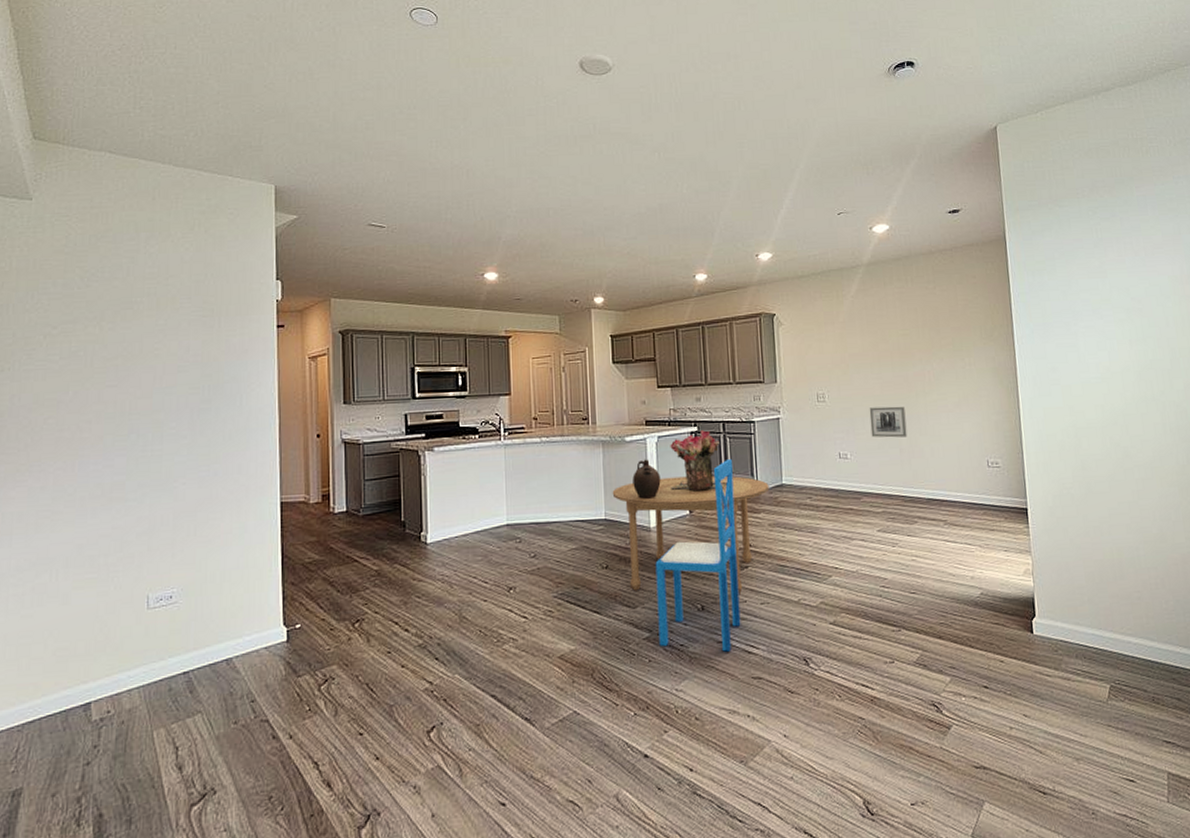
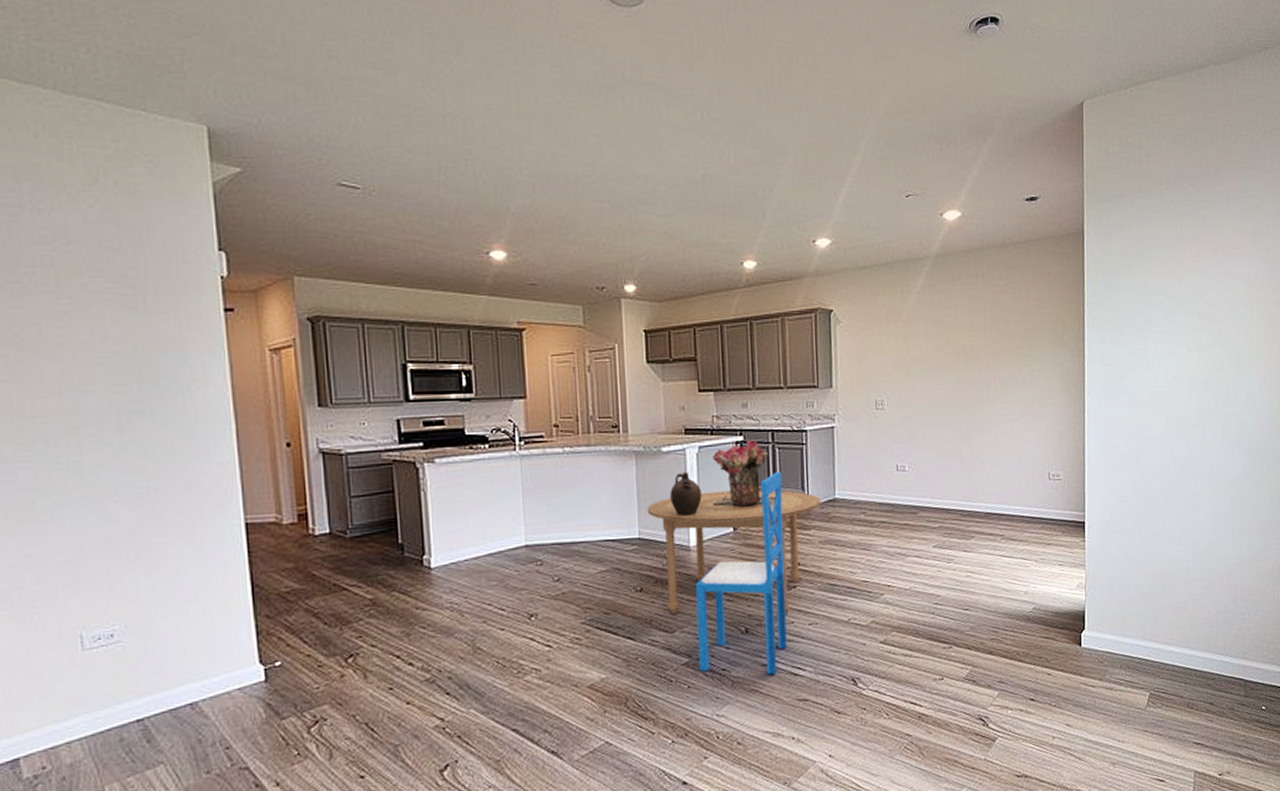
wall art: present [869,406,908,438] -> none [930,414,969,449]

